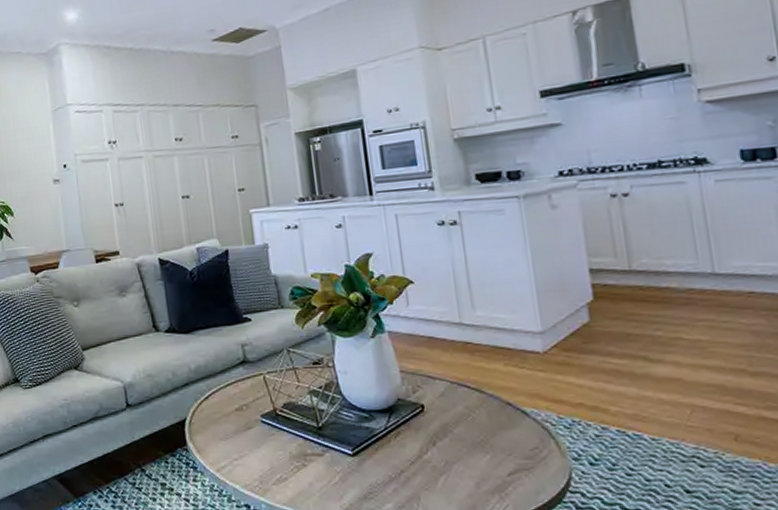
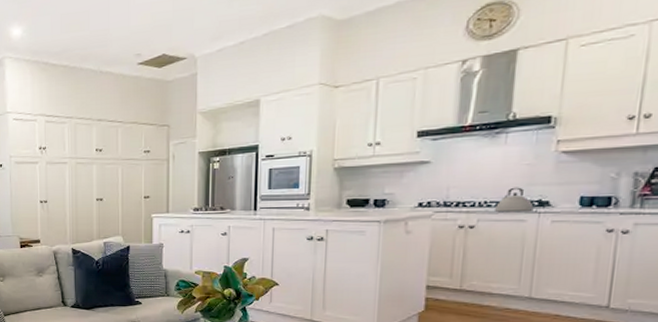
kettle: none [647,144,692,175] -> present [495,187,534,212]

